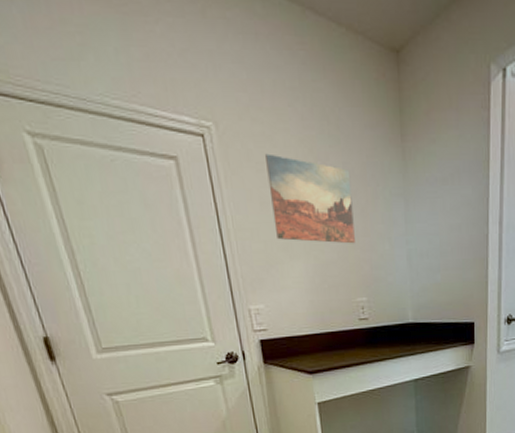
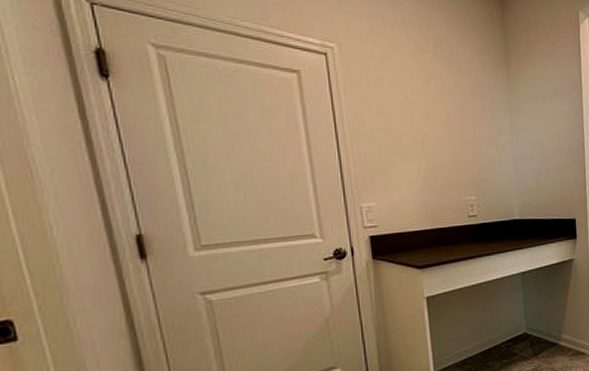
wall art: present [265,153,355,244] -> none [384,71,465,149]

